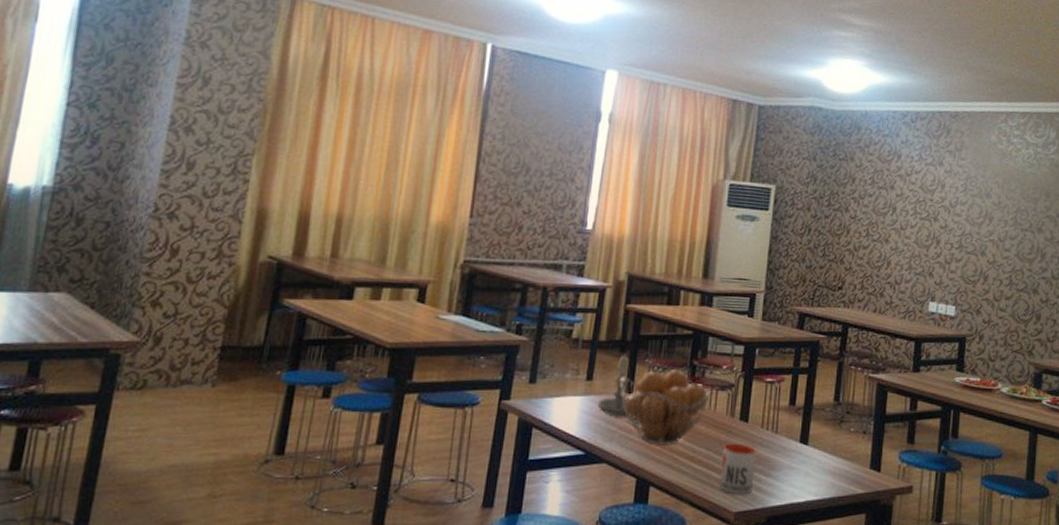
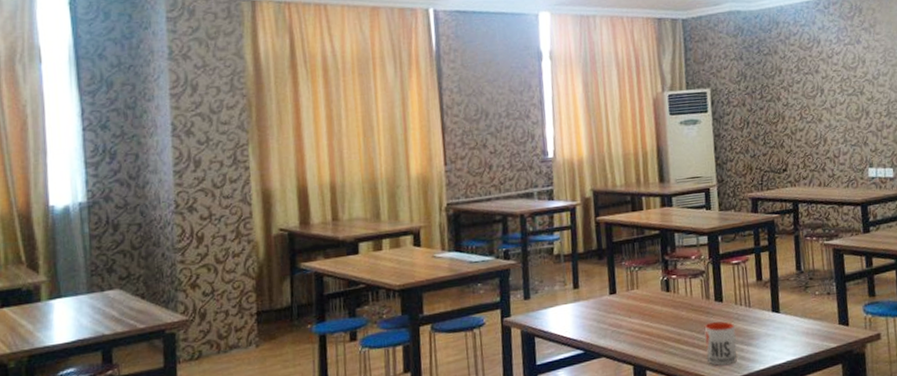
candle: present [597,355,630,417] -> none [587,261,617,316]
fruit basket: present [620,368,711,446] -> none [604,265,685,335]

